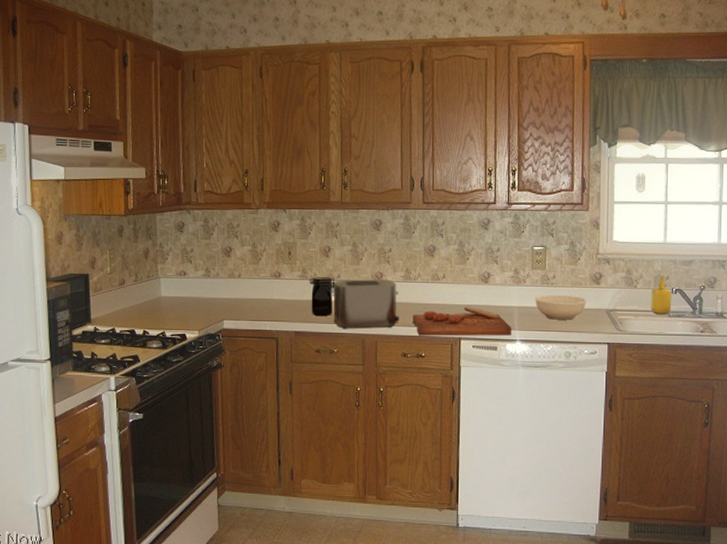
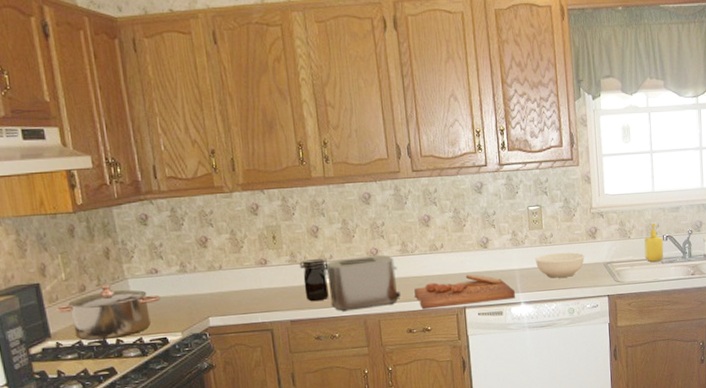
cooking pot: none [99,281,185,329] -> present [56,285,161,341]

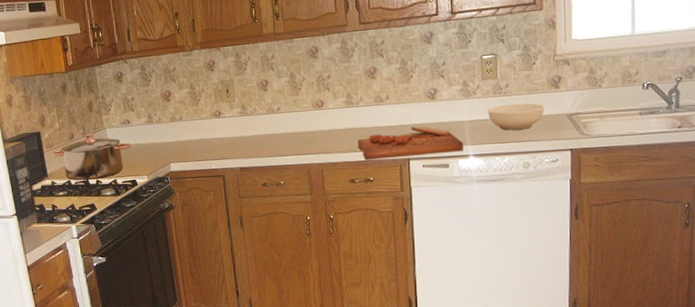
jar: present [299,258,330,302] -> none [249,110,277,151]
toaster: present [326,255,401,312] -> none [273,107,344,161]
soap dispenser: present [643,222,664,262] -> none [618,69,643,113]

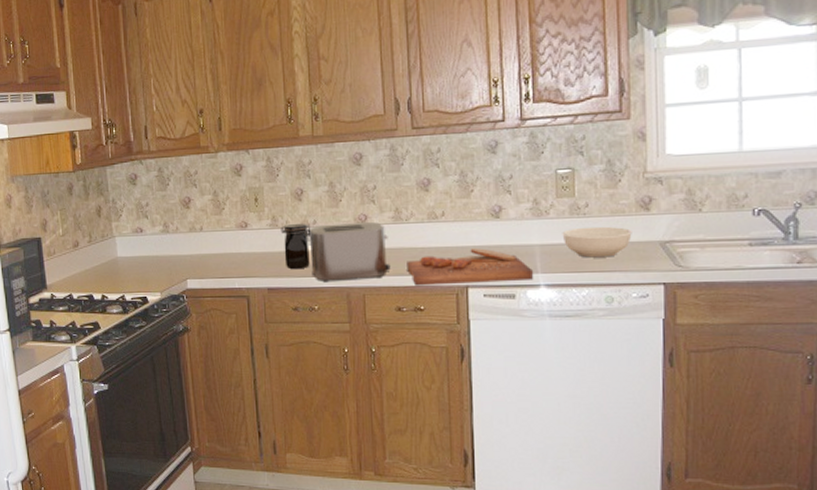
cooking pot: present [52,133,132,181] -> none [53,242,144,294]
jar: none [249,110,277,151] -> present [280,223,311,270]
toaster: none [273,107,344,161] -> present [308,222,391,283]

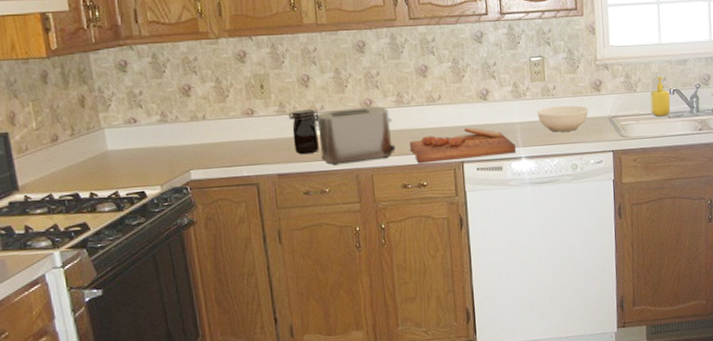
soap dispenser: none [722,192,754,243] -> present [650,75,671,116]

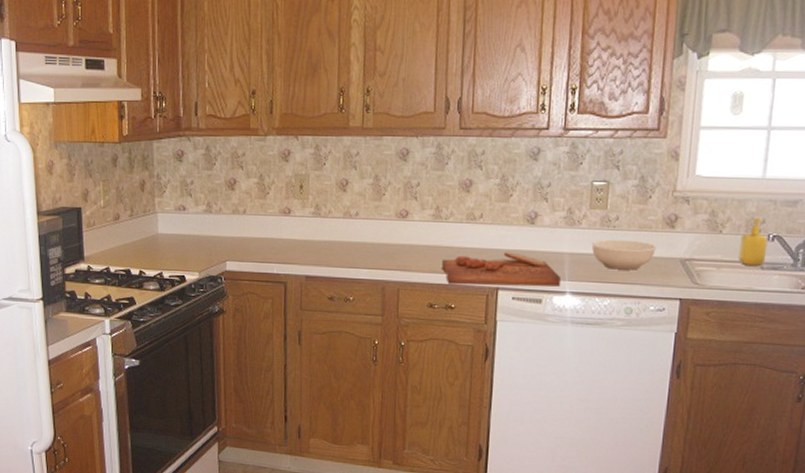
jar: present [288,108,320,155] -> none [323,213,352,260]
toaster: present [316,106,396,166] -> none [349,217,427,276]

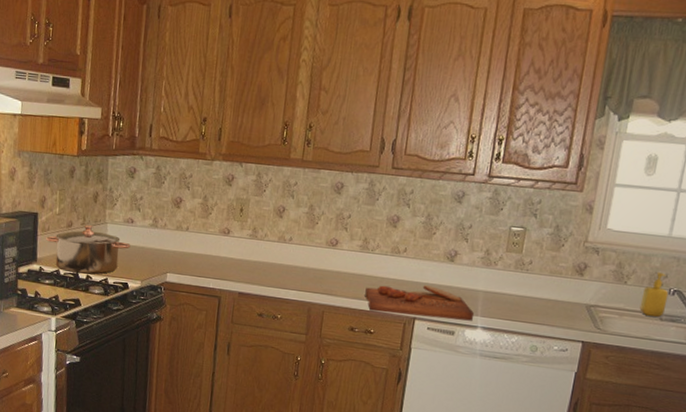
cooking pot: none [92,216,185,269] -> present [46,225,131,274]
bowl: present [591,239,656,270] -> none [504,281,565,312]

